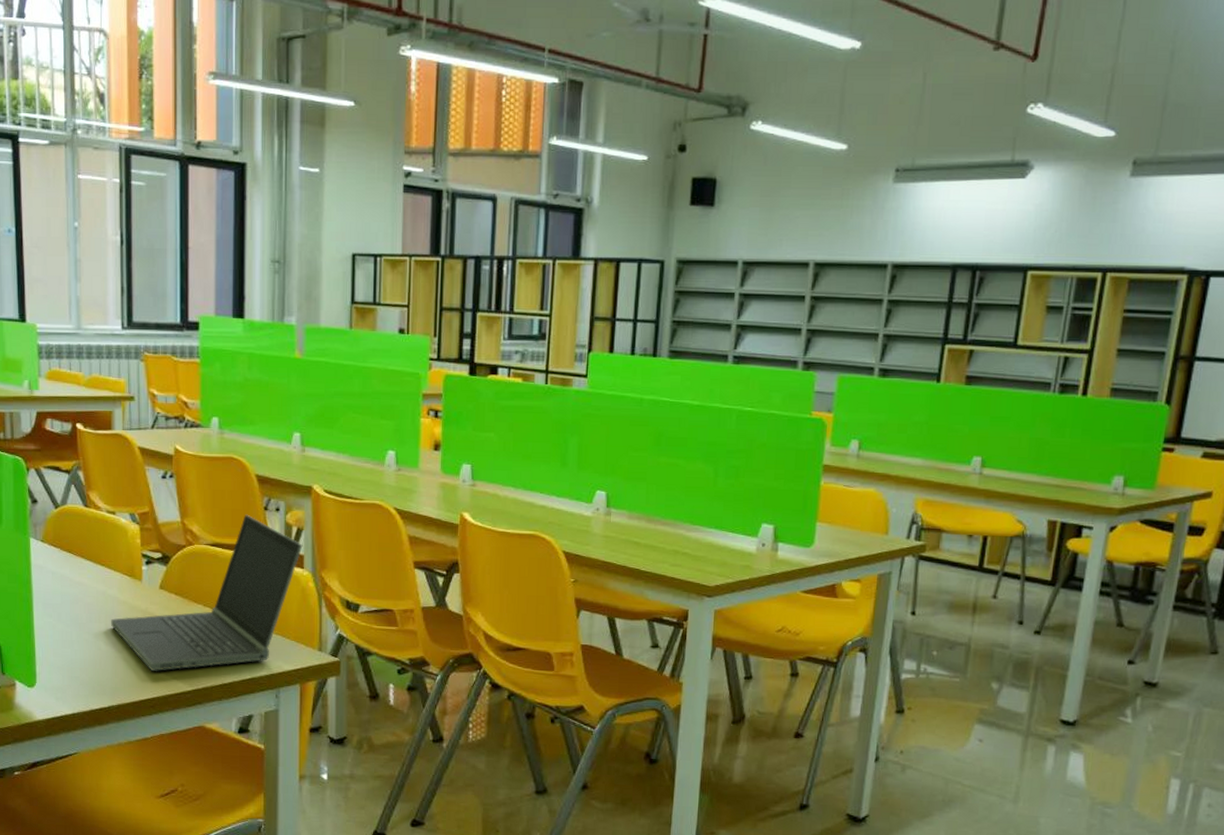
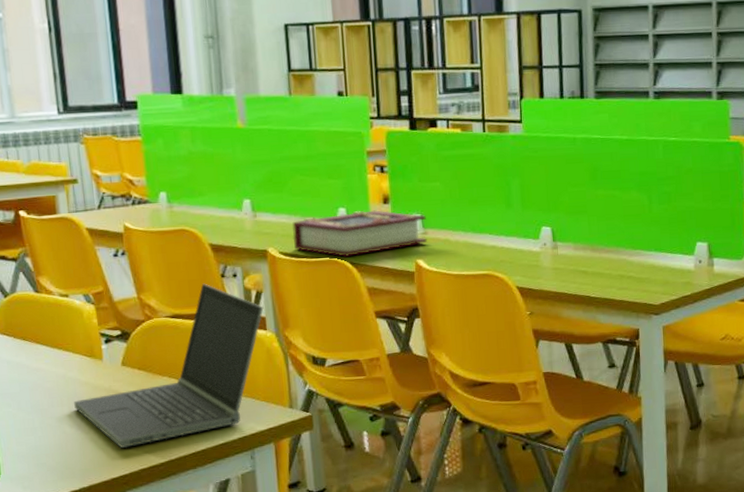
book: none [339,455,476,503] -> present [292,210,428,258]

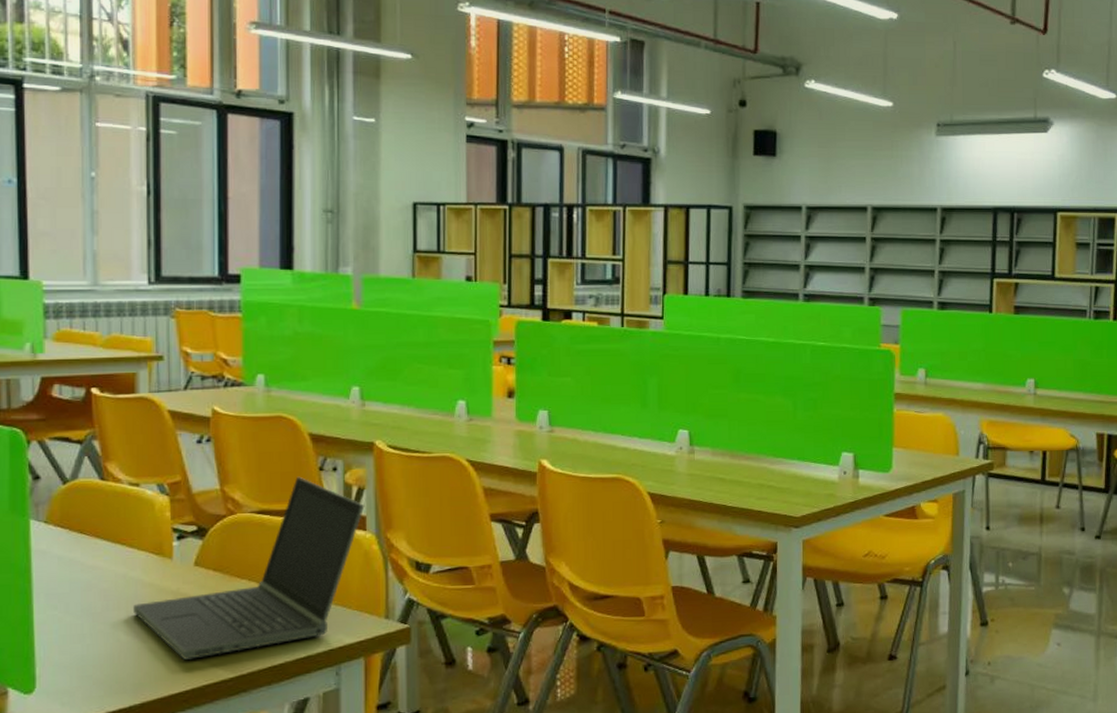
book: present [292,210,428,258] -> none [404,404,554,454]

